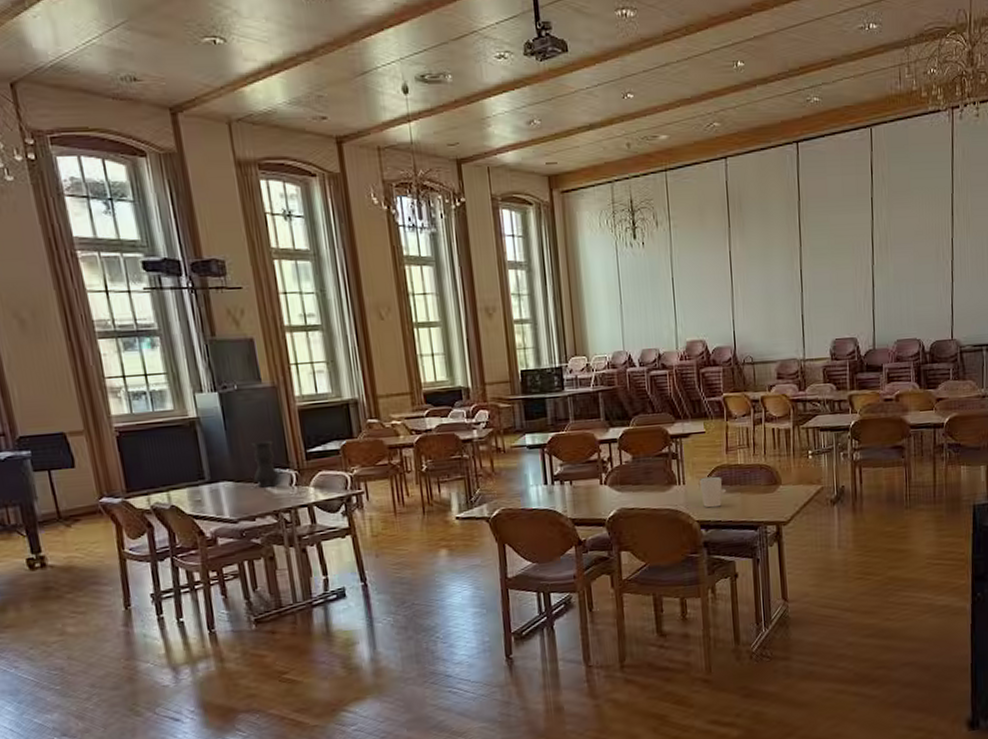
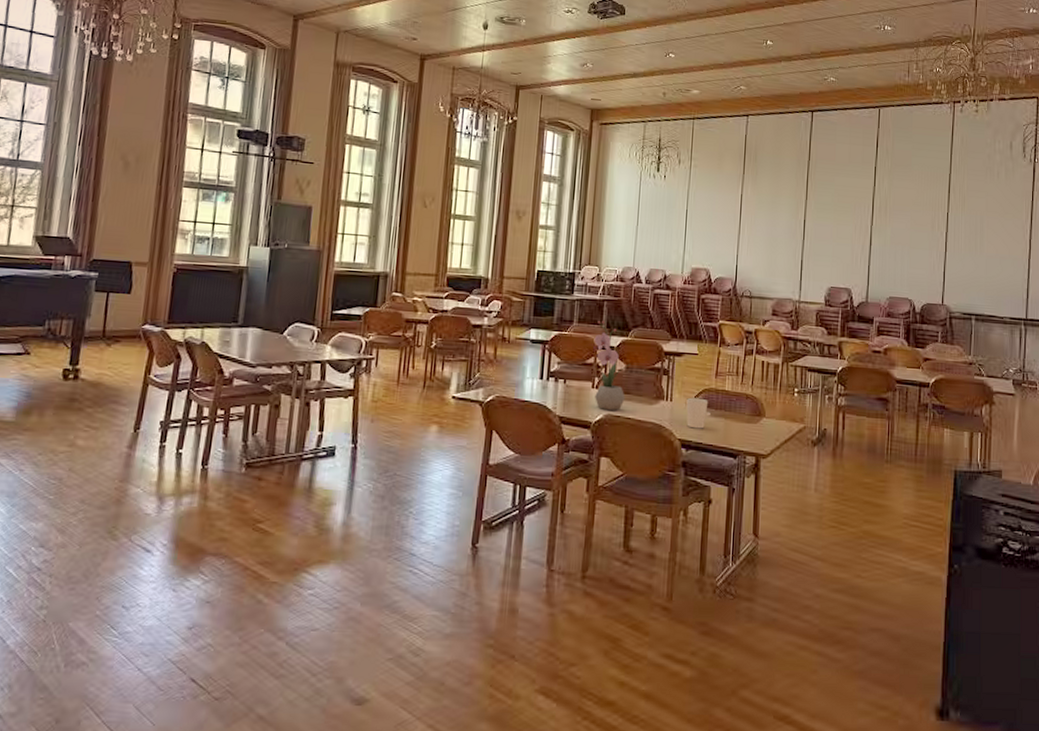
vase: present [251,440,280,488] -> none [281,296,306,340]
flower arrangement: none [594,413,637,505] -> present [594,320,630,411]

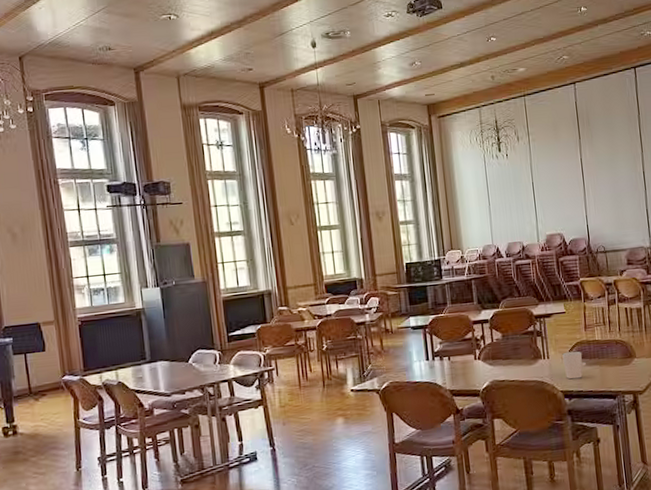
flower arrangement: present [594,320,630,411] -> none [468,297,507,378]

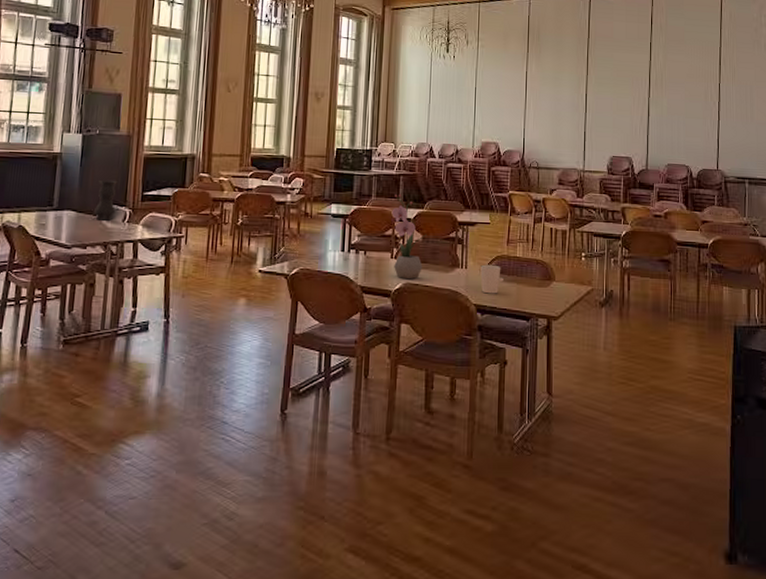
vase: none [184,326,206,366] -> present [94,179,117,221]
flower arrangement: none [468,297,507,378] -> present [391,194,426,280]

